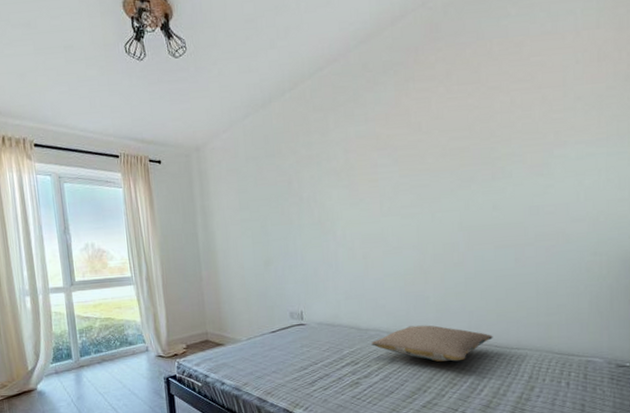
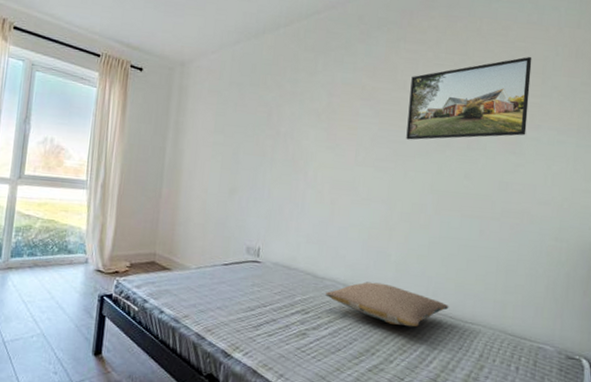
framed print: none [426,71,552,182] -> present [406,57,532,140]

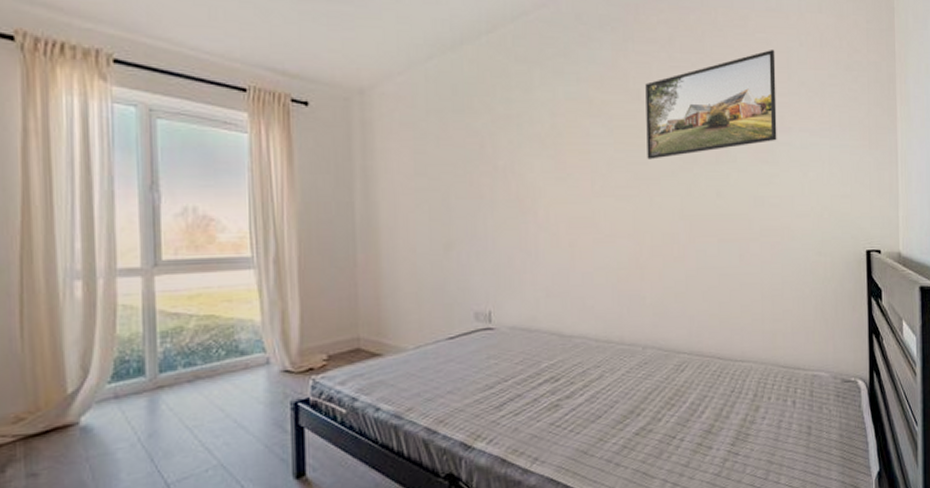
pillow: present [325,282,449,327] -> none [576,331,716,377]

